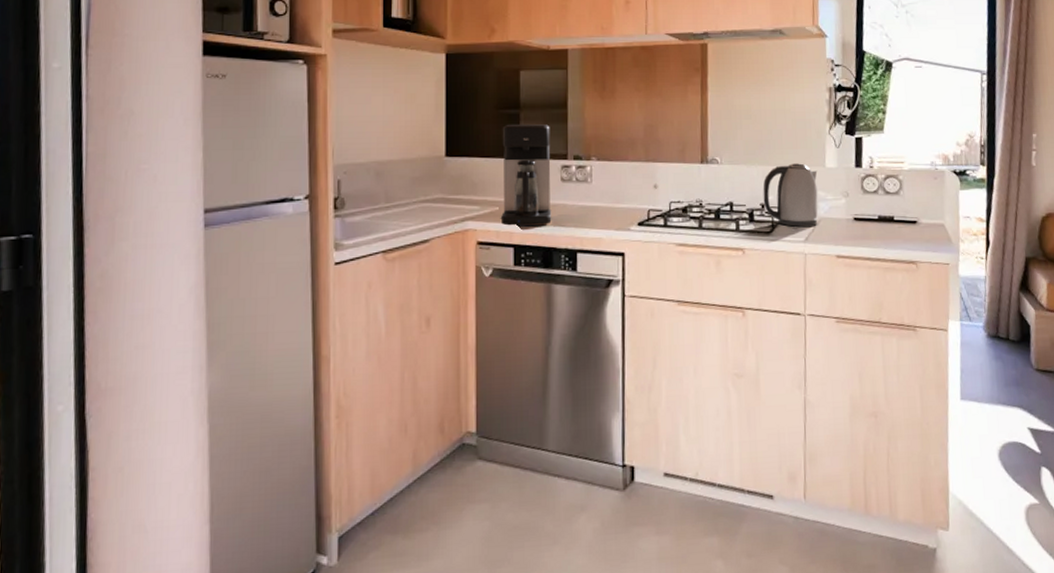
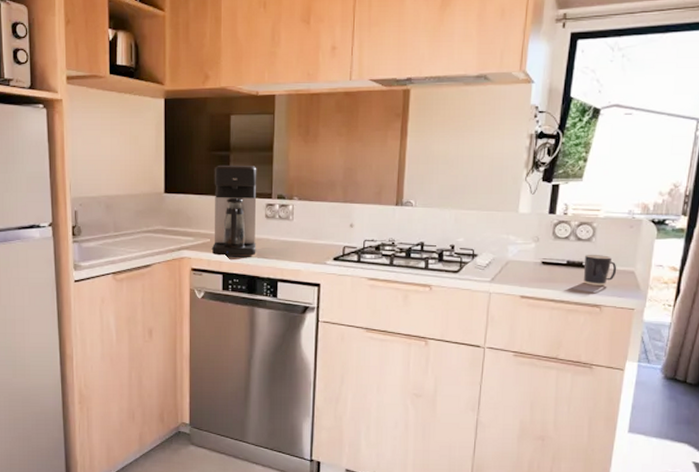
kettle: present [763,163,818,228] -> none [453,208,510,269]
mug: none [894,208,928,241] -> present [583,255,617,285]

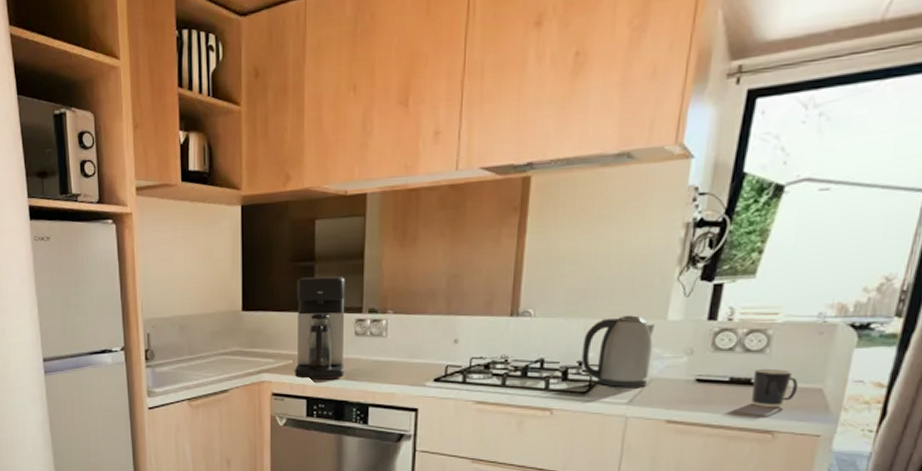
kettle: none [453,208,510,269] -> present [581,315,656,388]

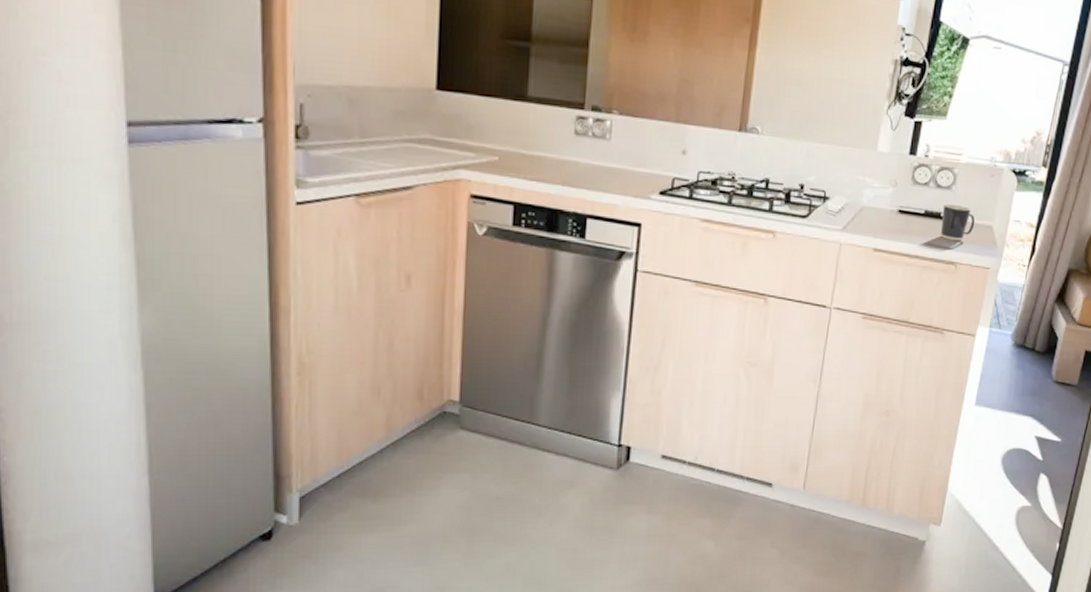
coffee maker: present [295,276,345,379] -> none [501,58,566,183]
kettle: present [581,315,656,388] -> none [803,142,868,215]

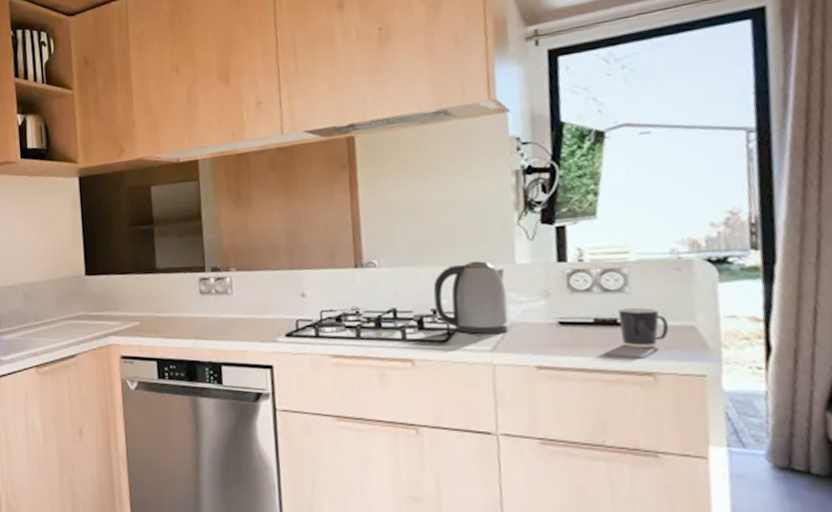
kettle: none [803,142,868,215] -> present [433,261,509,335]

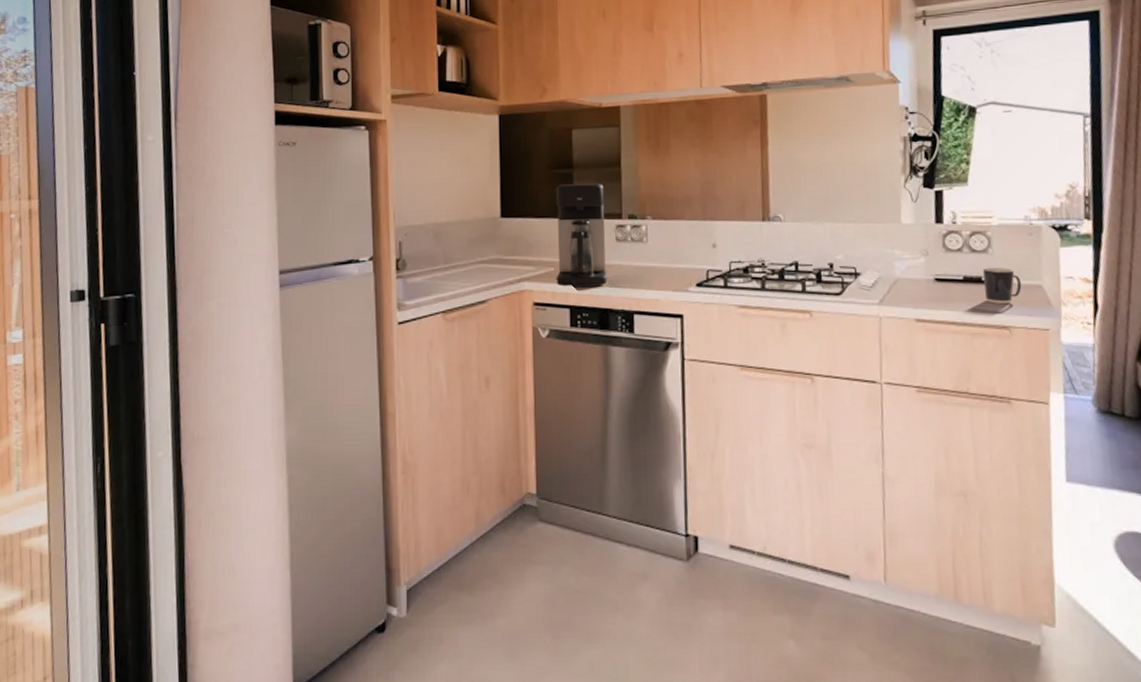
coffee maker: none [137,238,193,340] -> present [556,183,608,287]
kettle: present [433,261,509,335] -> none [830,219,894,289]

